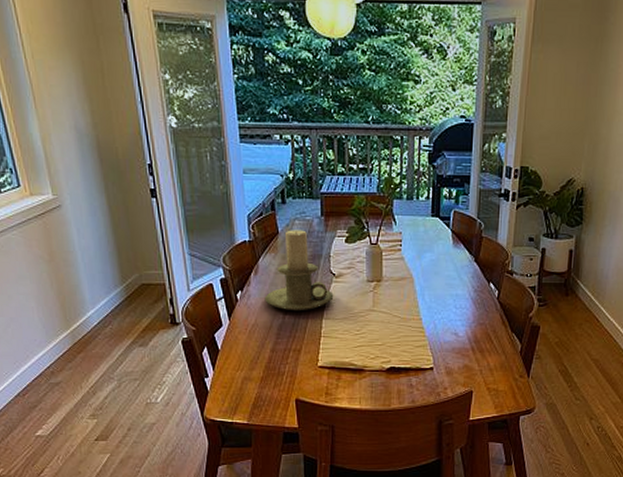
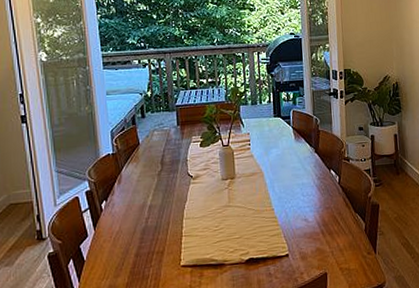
candle holder: present [264,230,334,311] -> none [128,139,192,215]

